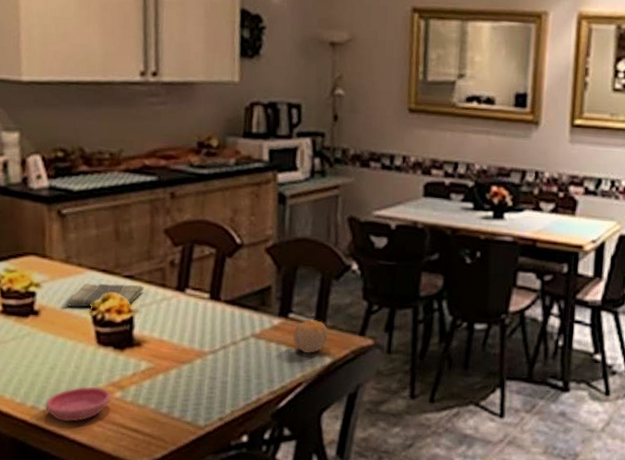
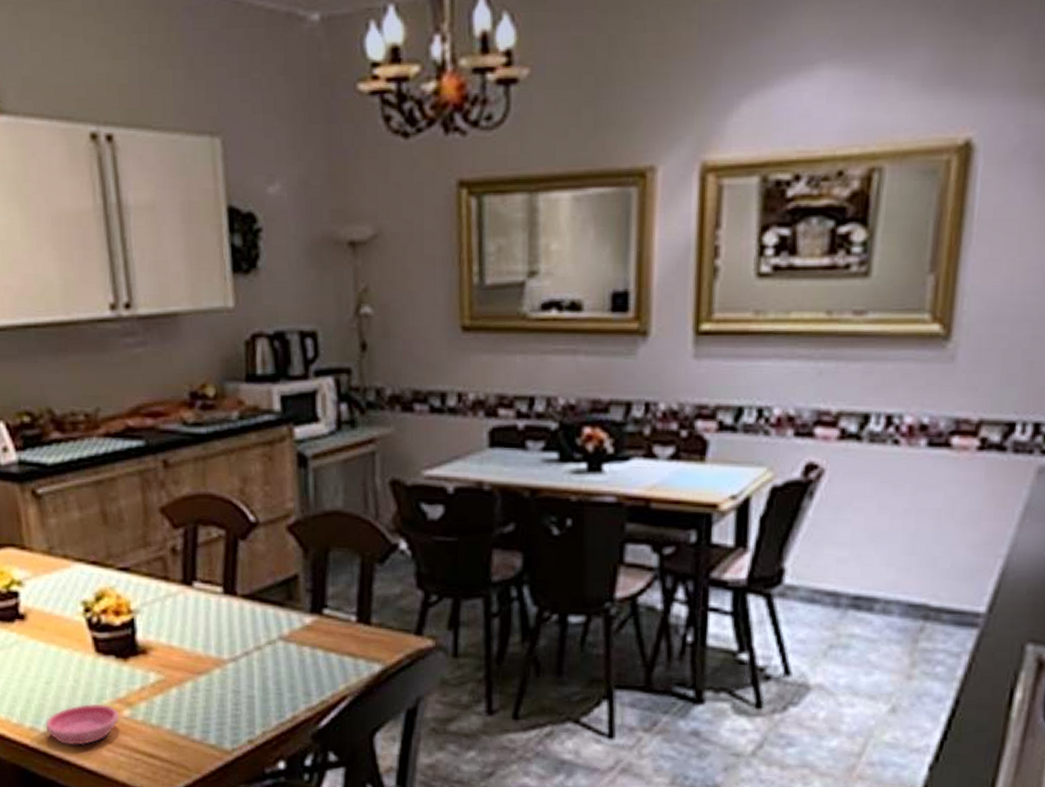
dish towel: present [67,282,144,307] -> none [55,578,143,609]
fruit: present [293,319,329,354] -> none [330,615,376,660]

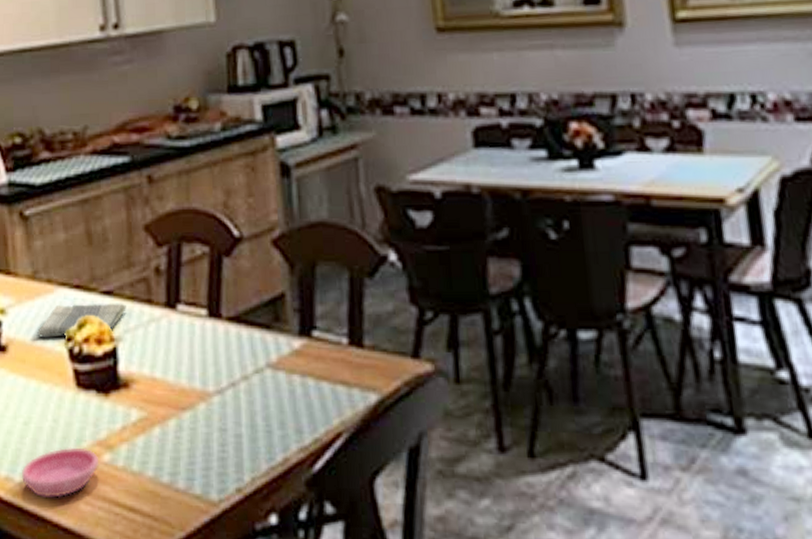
dish towel: none [55,578,143,609] -> present [37,303,126,338]

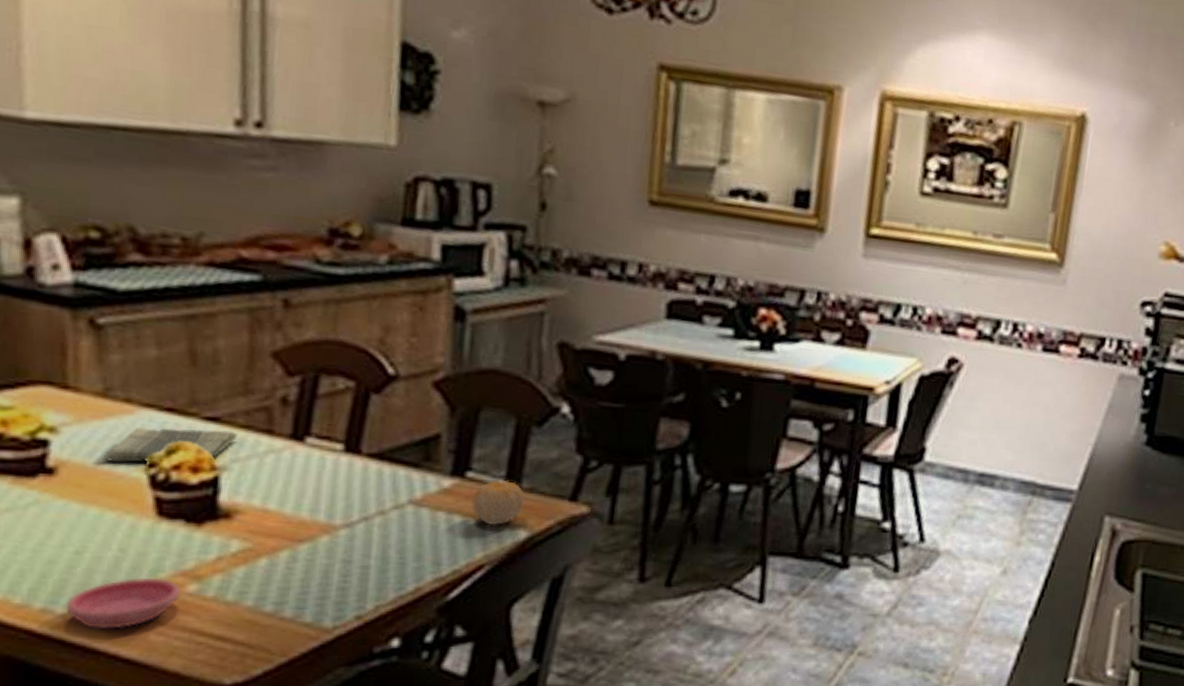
fruit: none [321,337,370,389] -> present [471,479,525,526]

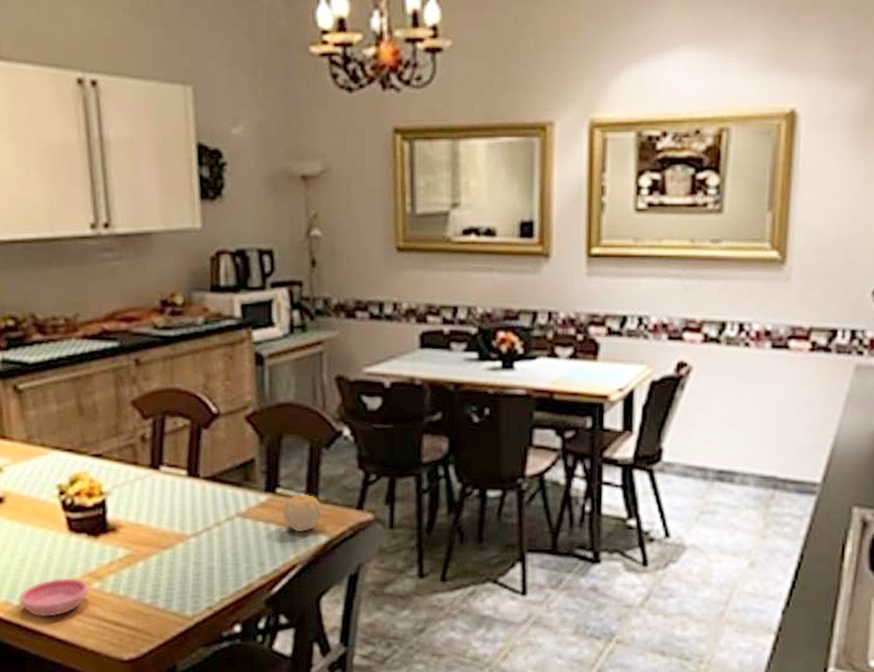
dish towel: present [104,426,237,463] -> none [32,464,115,492]

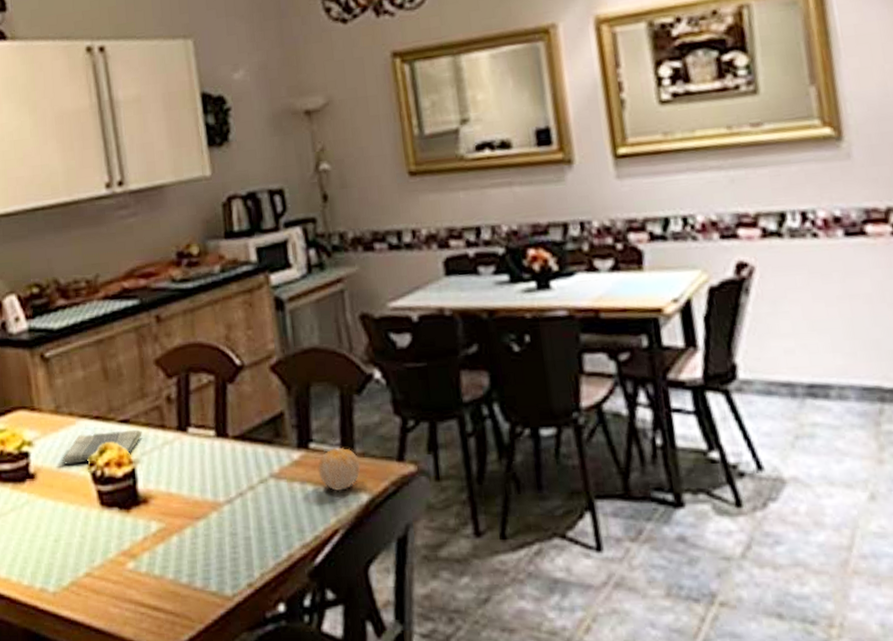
saucer: present [20,578,90,617] -> none [55,558,125,604]
dish towel: none [32,464,115,492] -> present [62,429,142,465]

